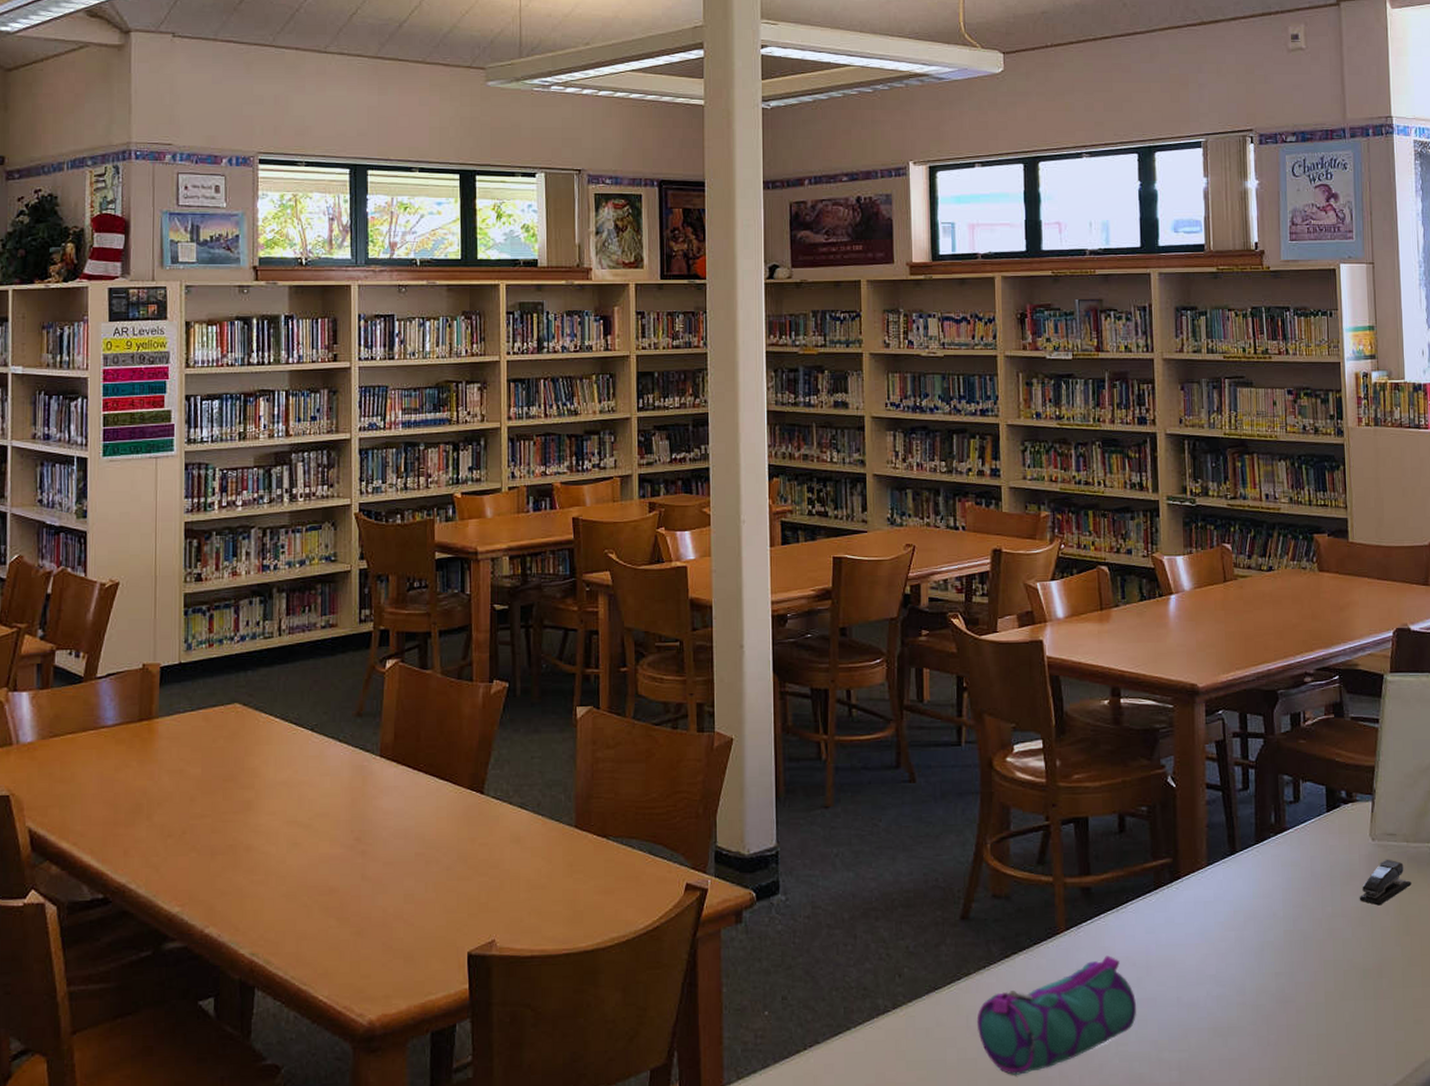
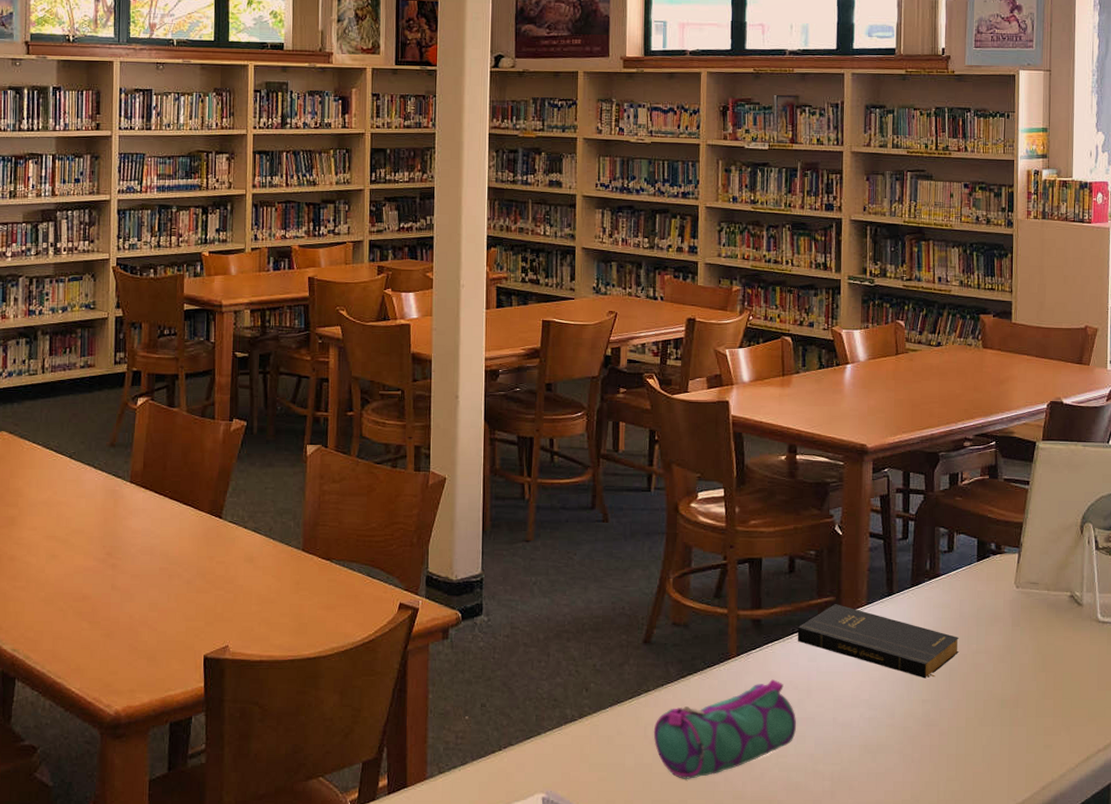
book: none [1132,866,1313,948] -> present [797,604,959,679]
stapler: present [1359,859,1412,906] -> none [1001,604,1050,645]

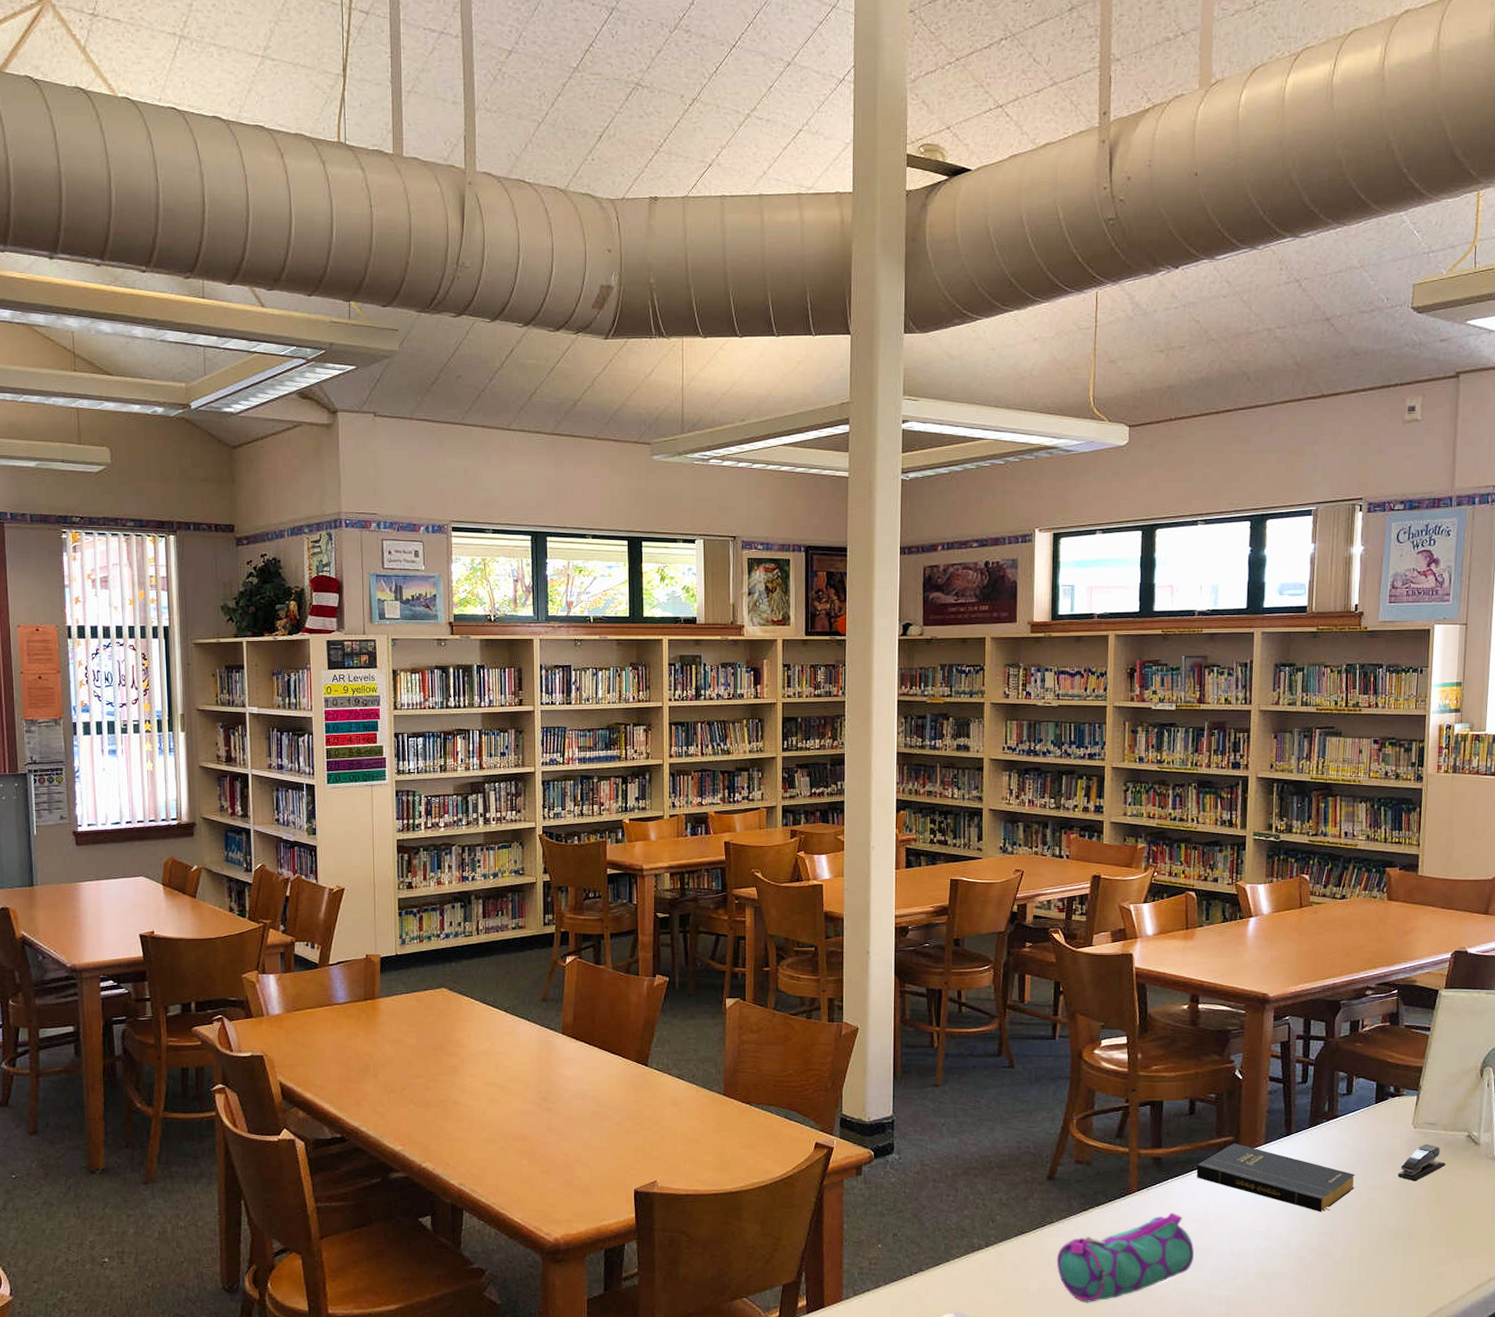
stapler: none [1001,604,1050,645] -> present [1397,1144,1446,1181]

